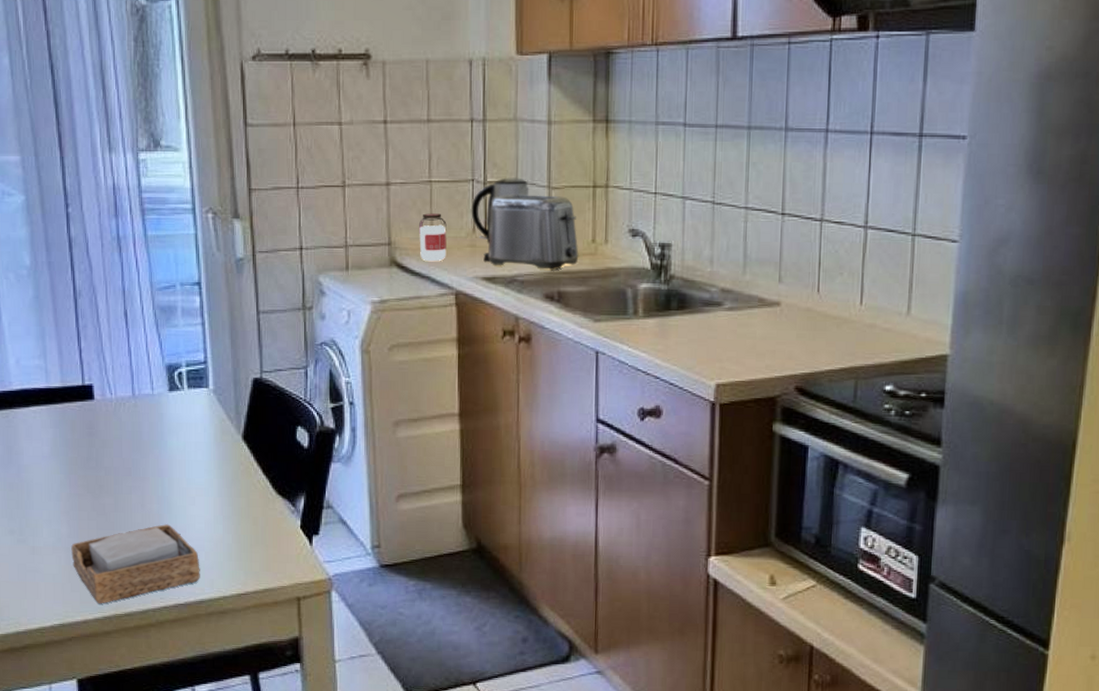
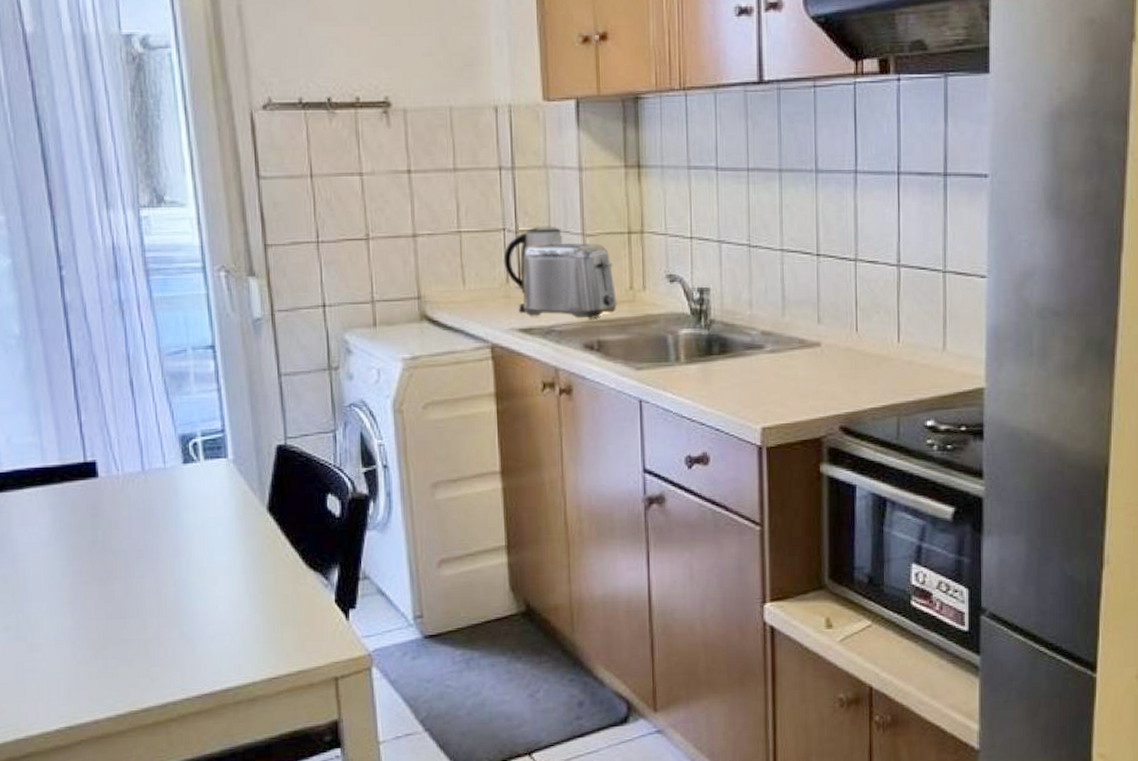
napkin holder: present [71,524,200,604] -> none [77,608,226,702]
jar: present [418,213,447,262] -> none [449,264,480,315]

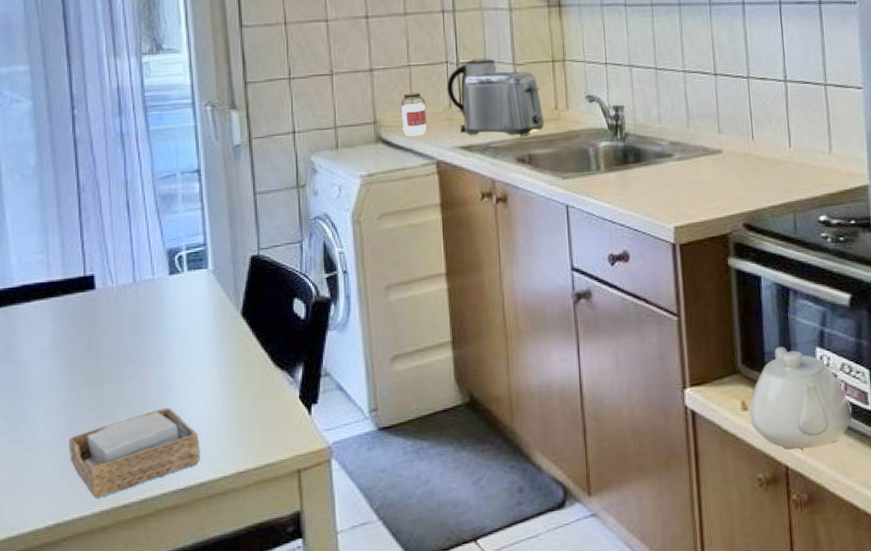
napkin holder: none [77,608,226,702] -> present [69,407,200,498]
jar: none [449,264,480,315] -> present [400,93,427,136]
teapot: none [833,561,947,671] -> present [749,346,854,450]

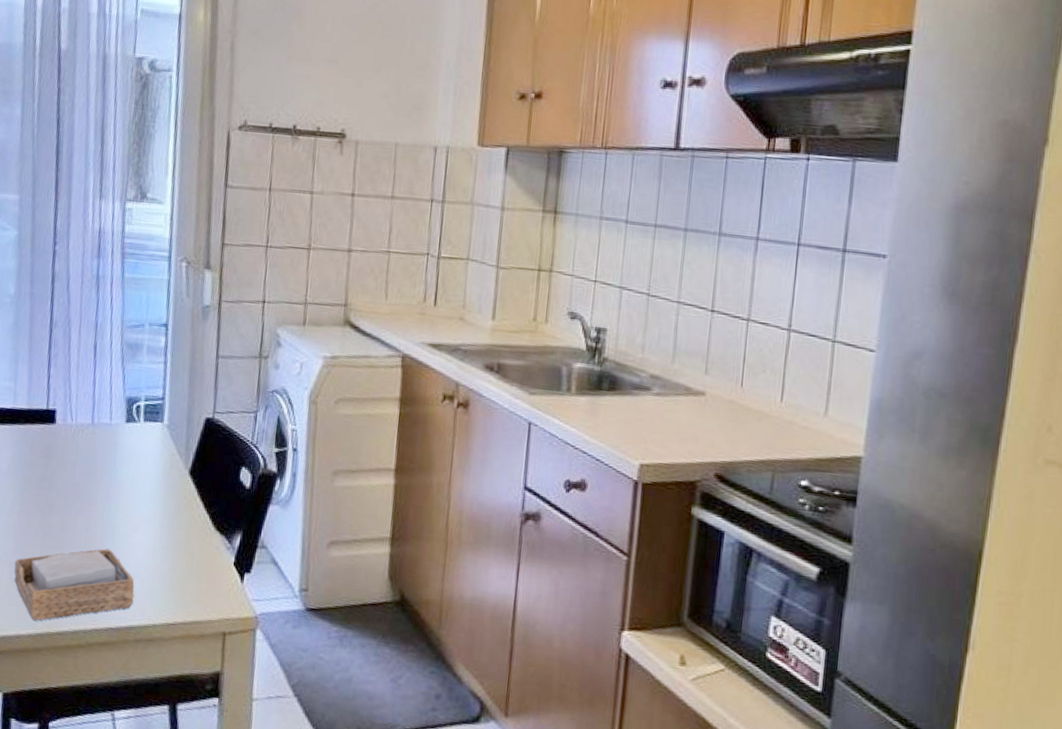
jar: present [400,93,427,136] -> none [373,280,400,325]
kettle: present [446,57,506,117] -> none [423,254,488,314]
toaster: present [460,71,545,136] -> none [431,270,520,343]
teapot: present [749,346,854,450] -> none [686,607,800,718]

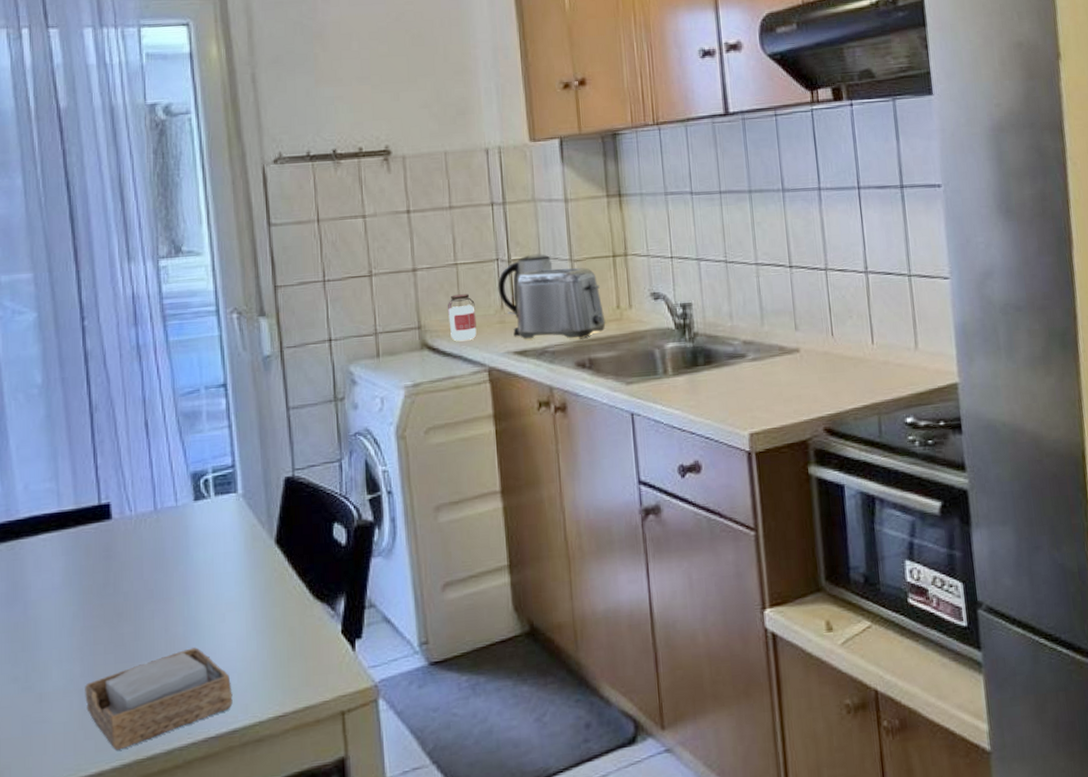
jar: none [373,280,400,325] -> present [447,294,477,342]
kettle: none [423,254,488,314] -> present [497,253,562,319]
toaster: none [431,270,520,343] -> present [513,267,606,340]

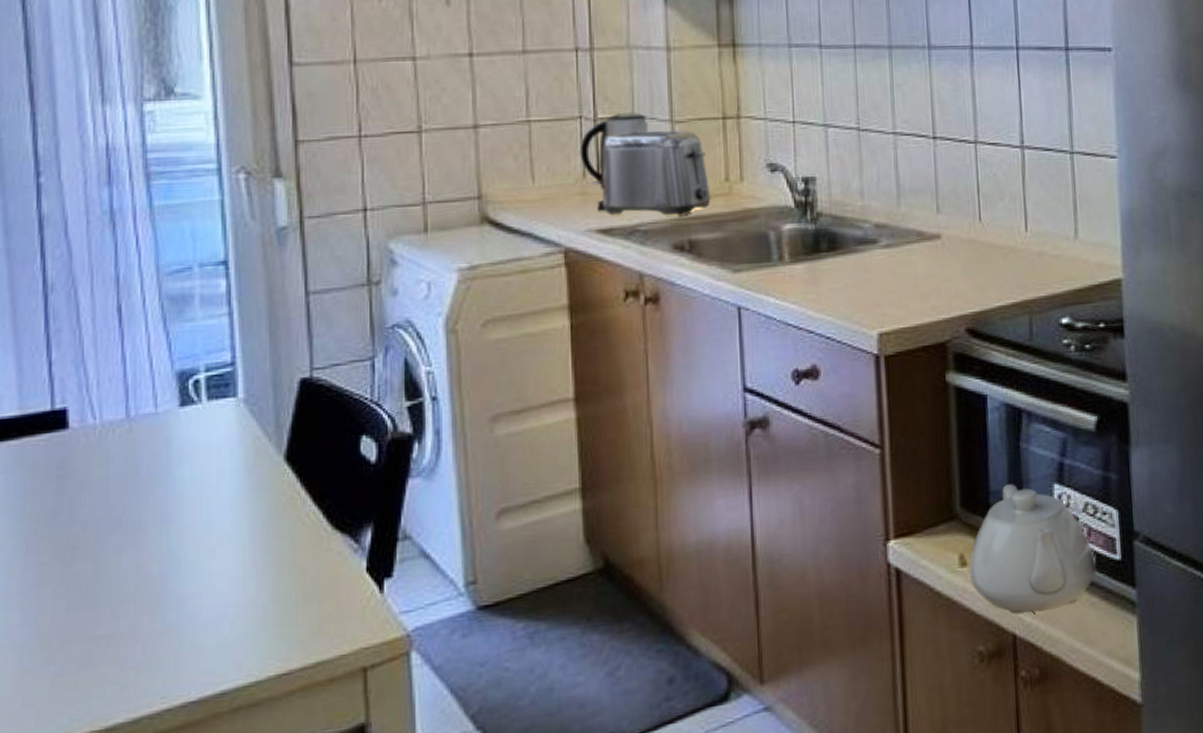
napkin holder: present [85,647,233,751] -> none [24,590,222,721]
jar: present [447,294,477,342] -> none [515,158,551,216]
teapot: none [834,560,947,673] -> present [969,483,1098,615]

